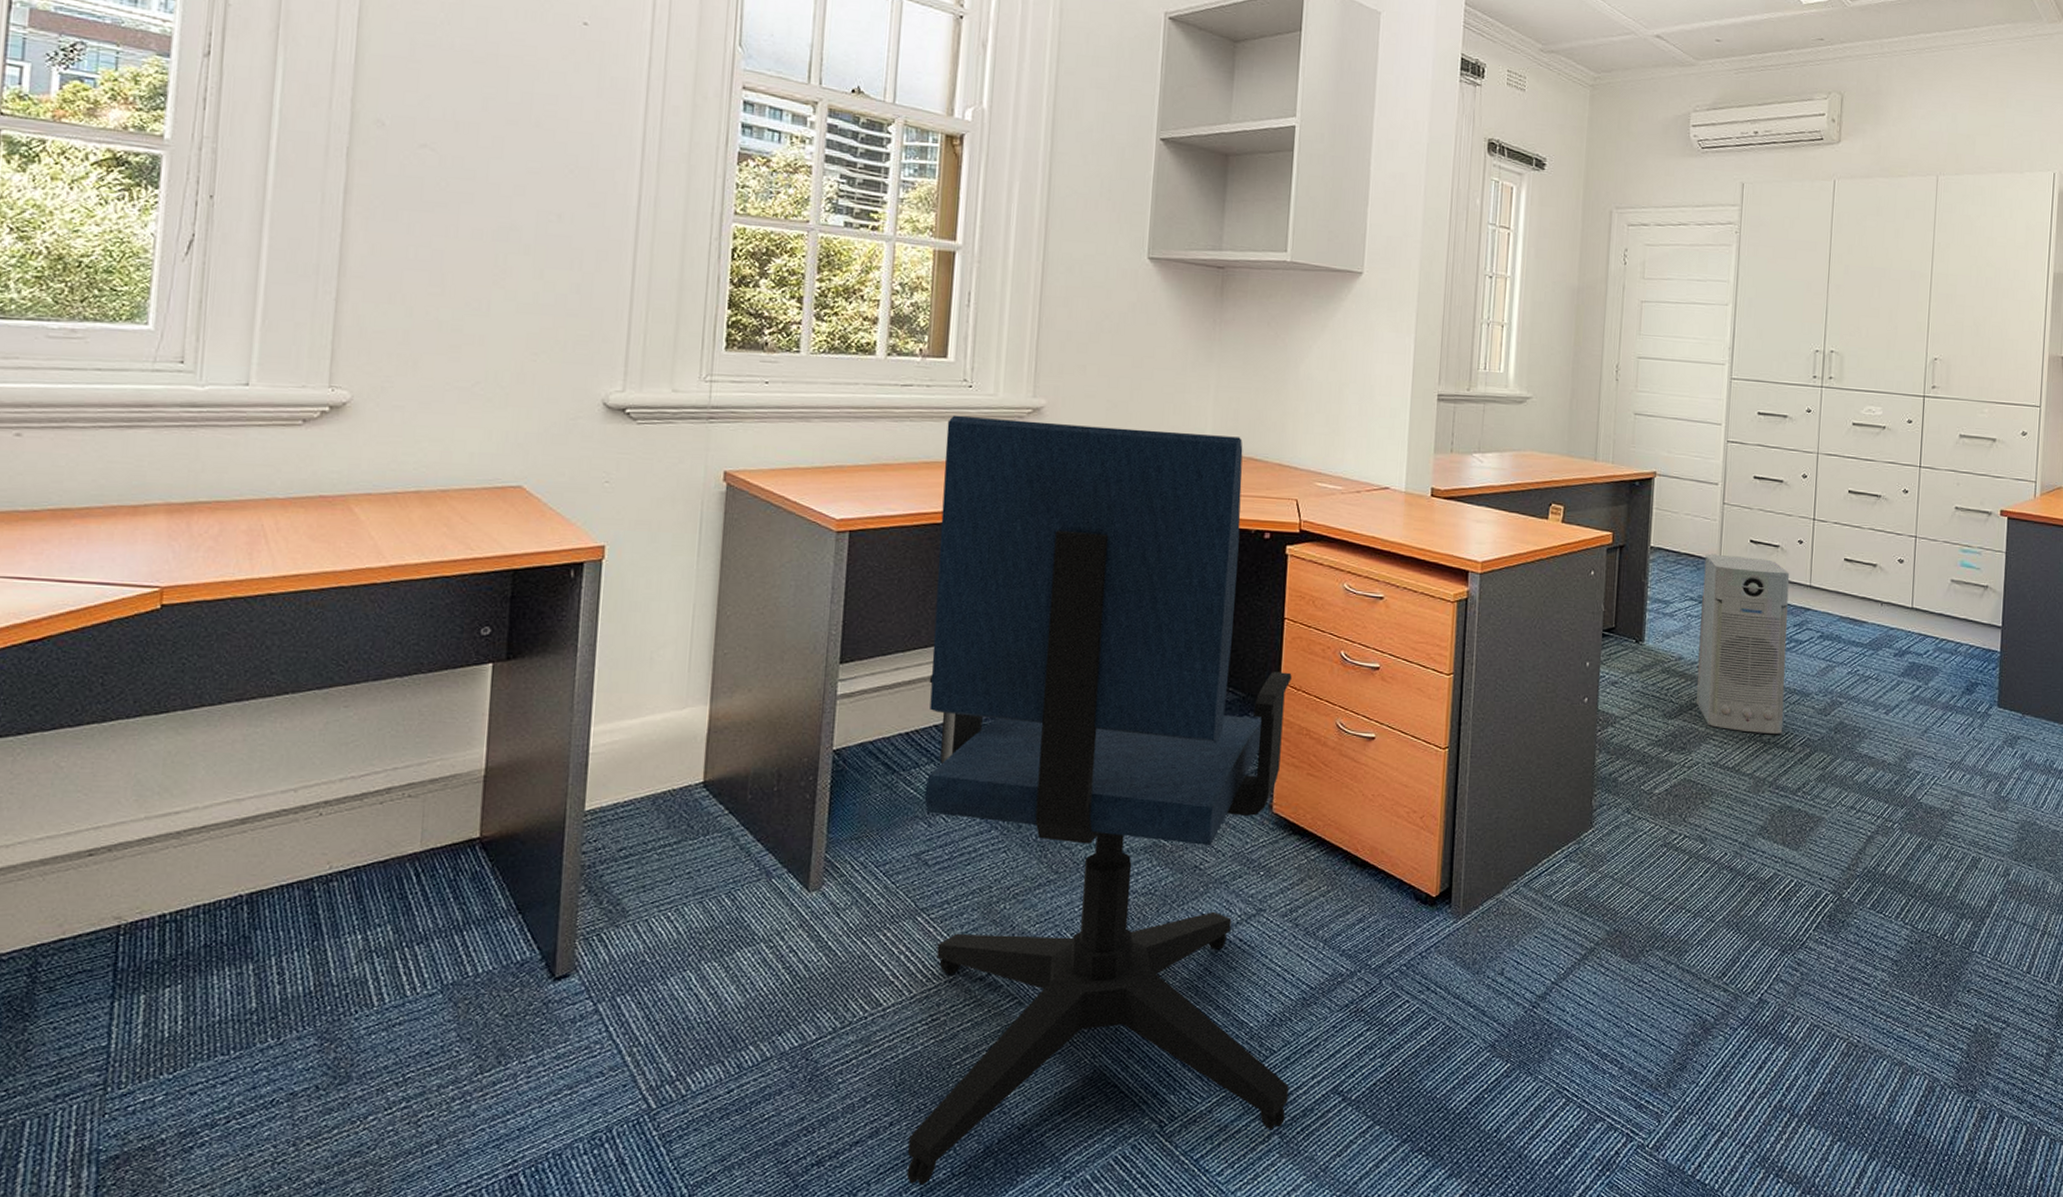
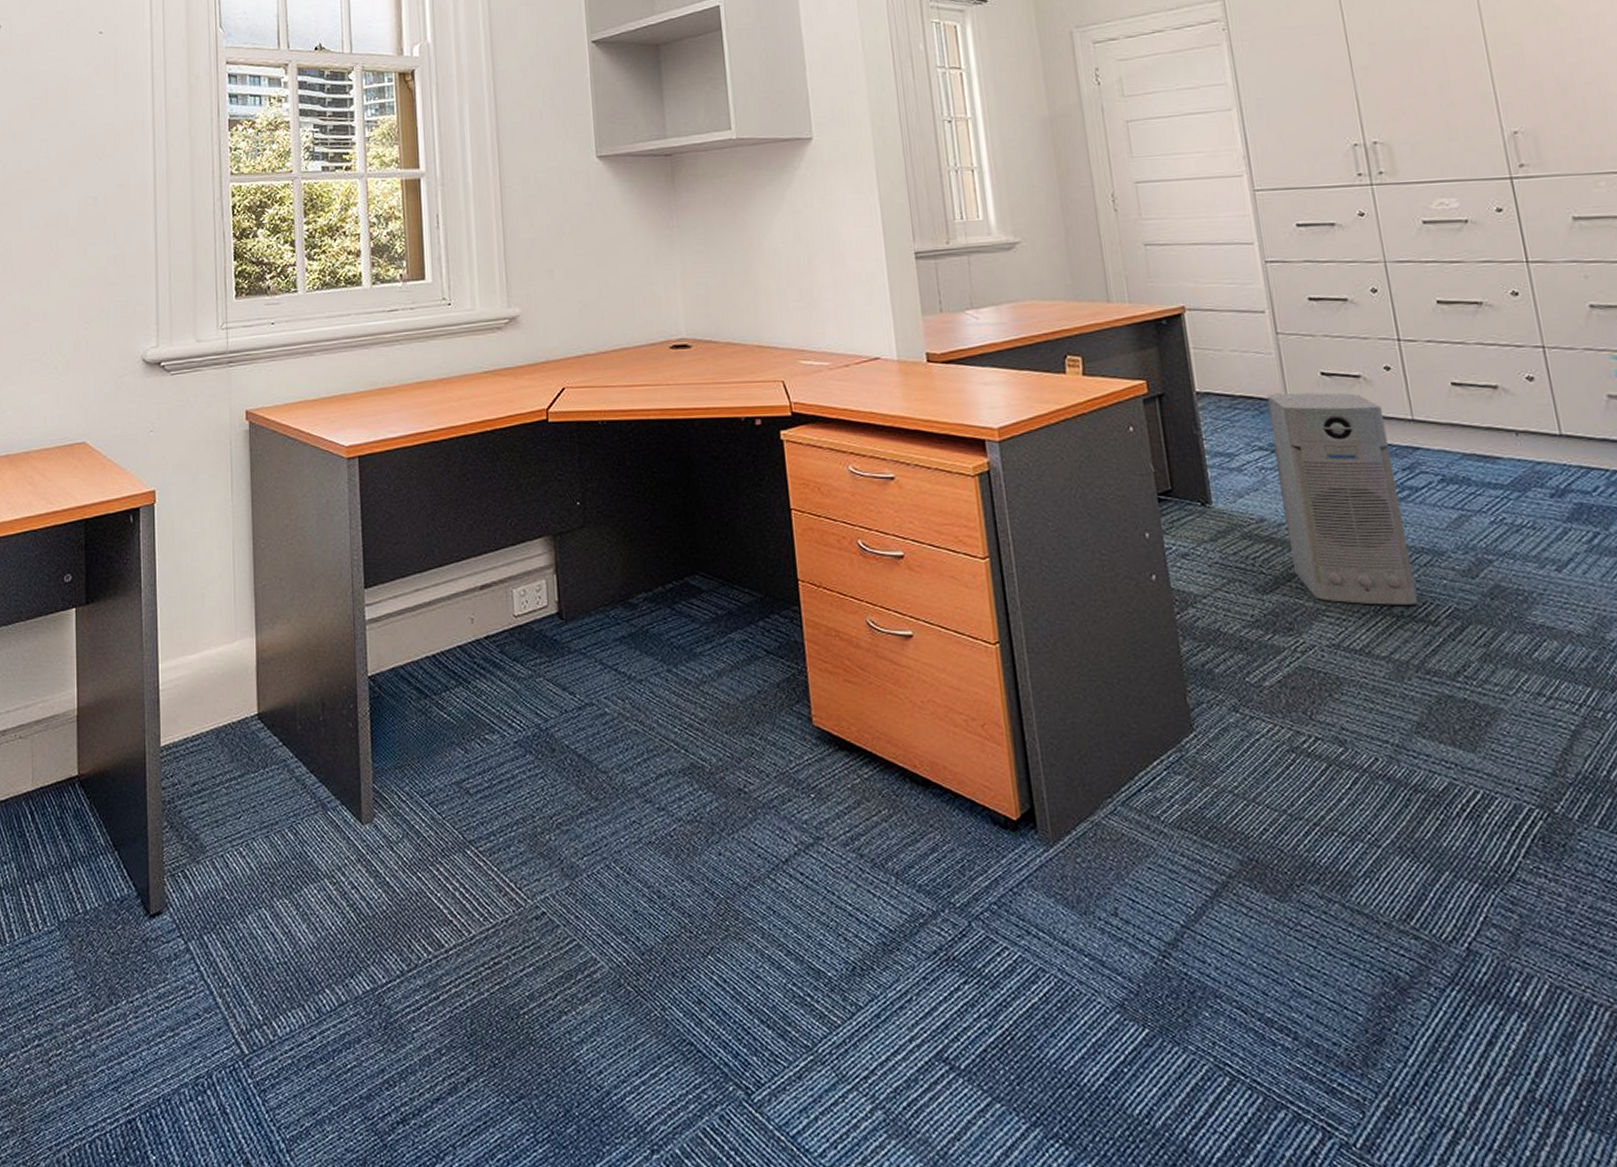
office chair: present [906,415,1292,1185] -> none [433,322,887,1152]

